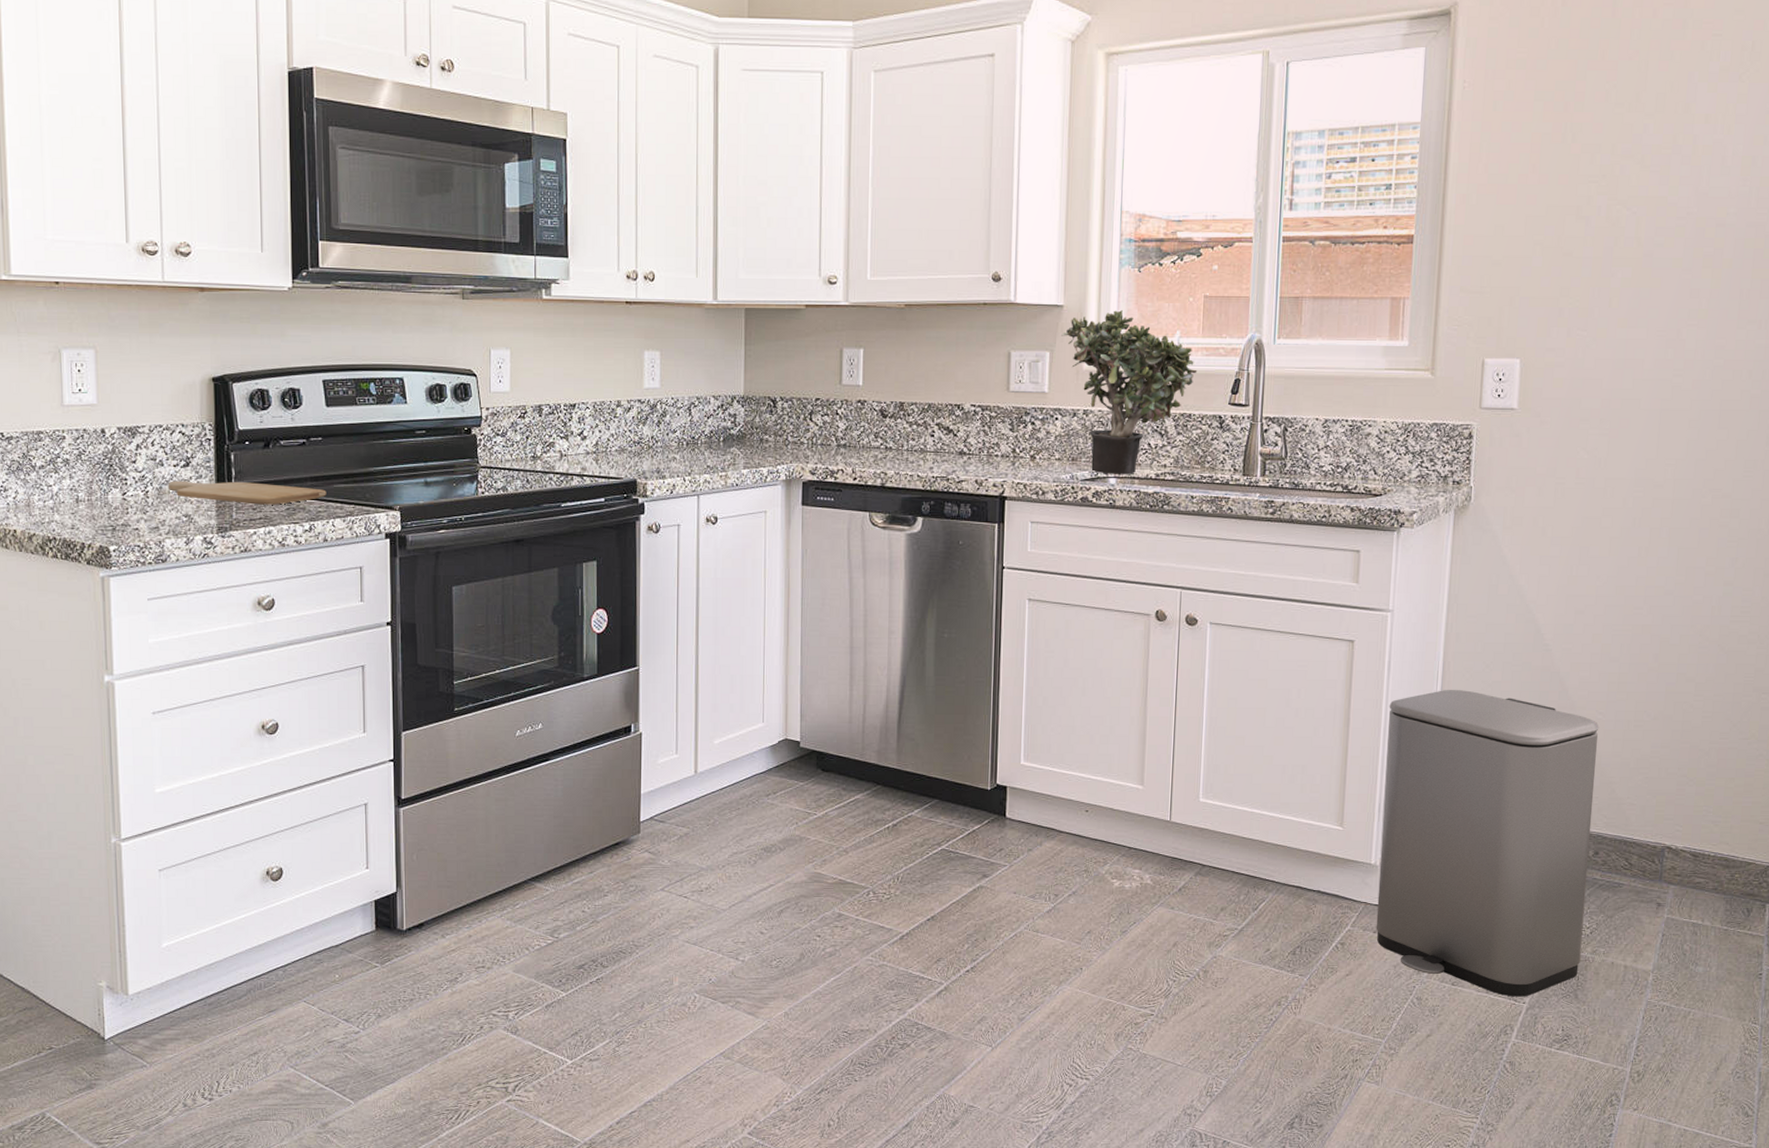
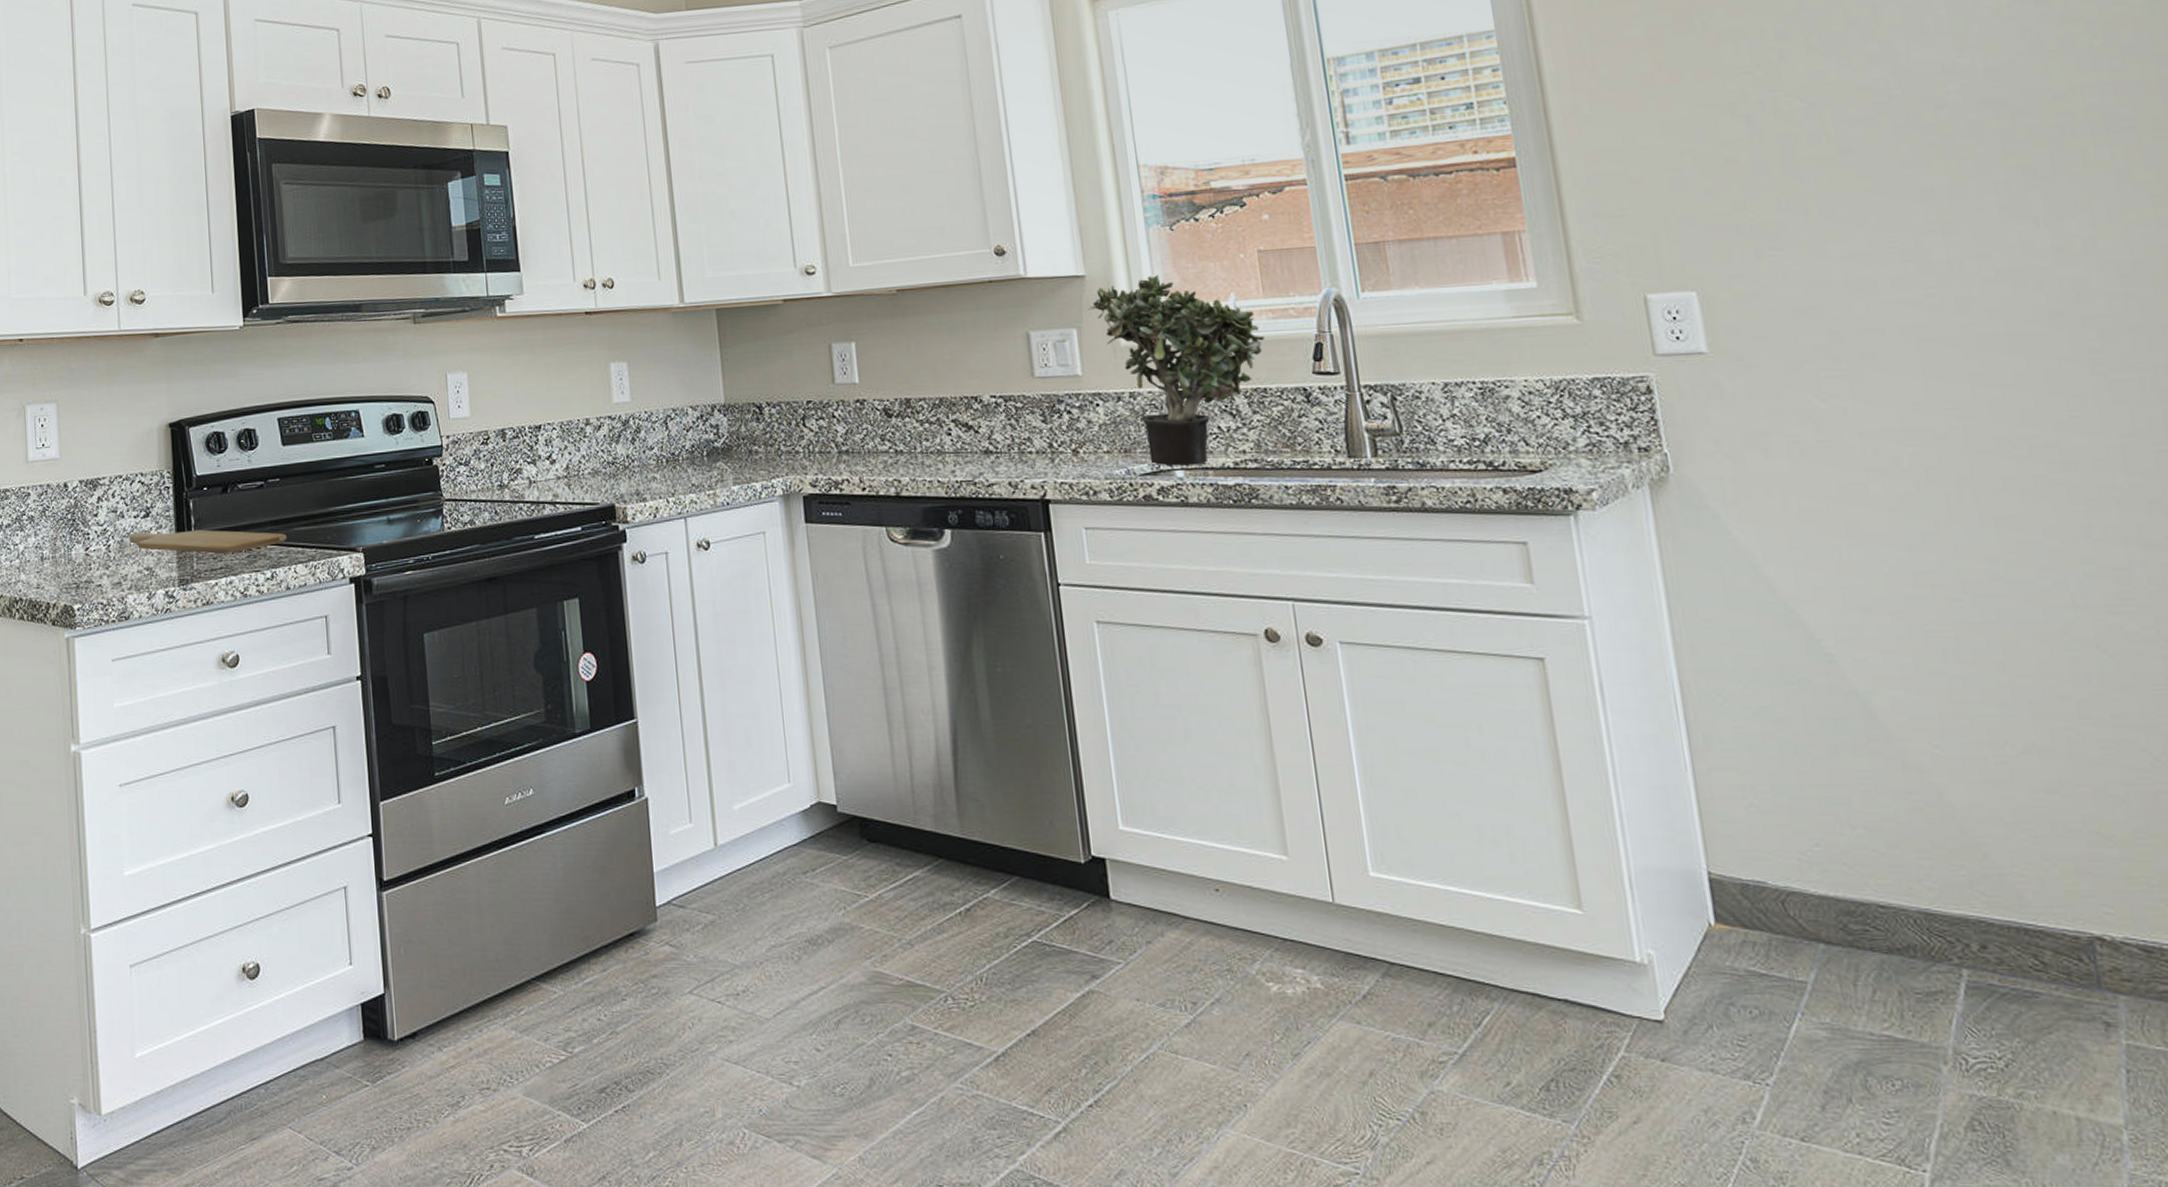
pedal bin: present [1376,690,1599,997] -> none [1613,719,2002,1162]

